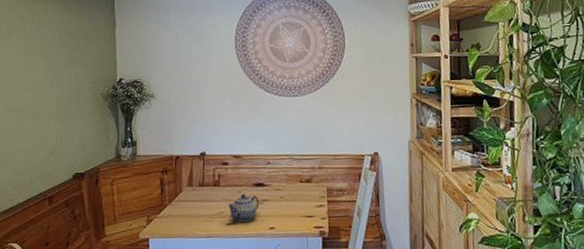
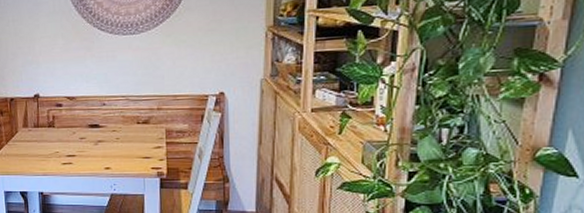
teapot: present [227,193,260,222] -> none [62,134,95,161]

